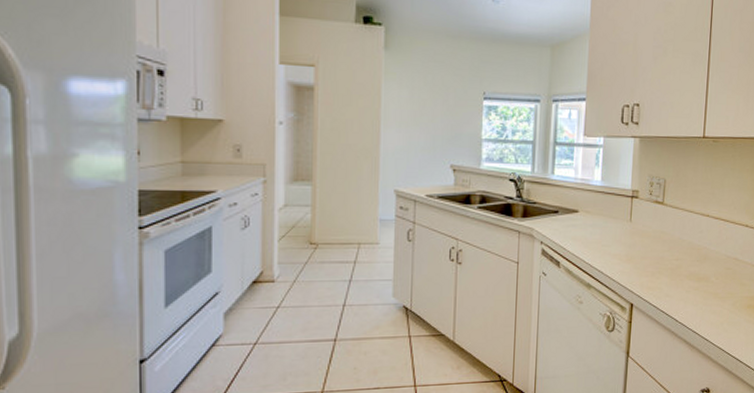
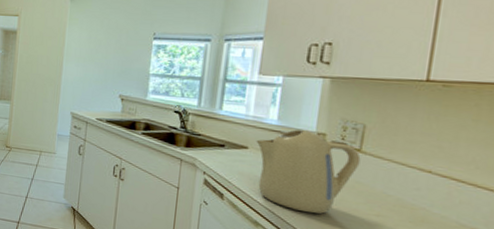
kettle: none [585,189,664,267] -> present [256,129,361,214]

